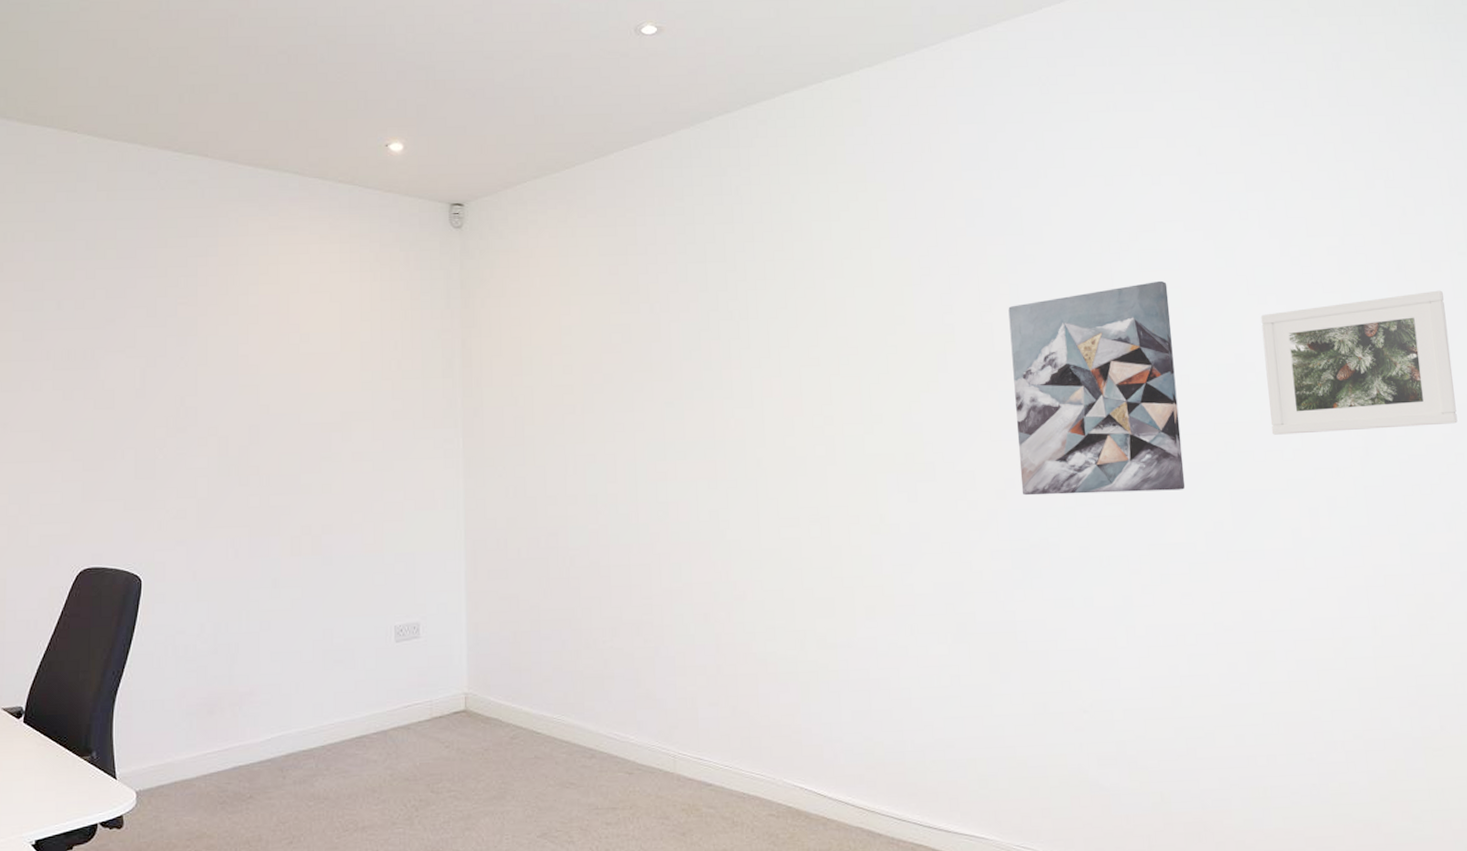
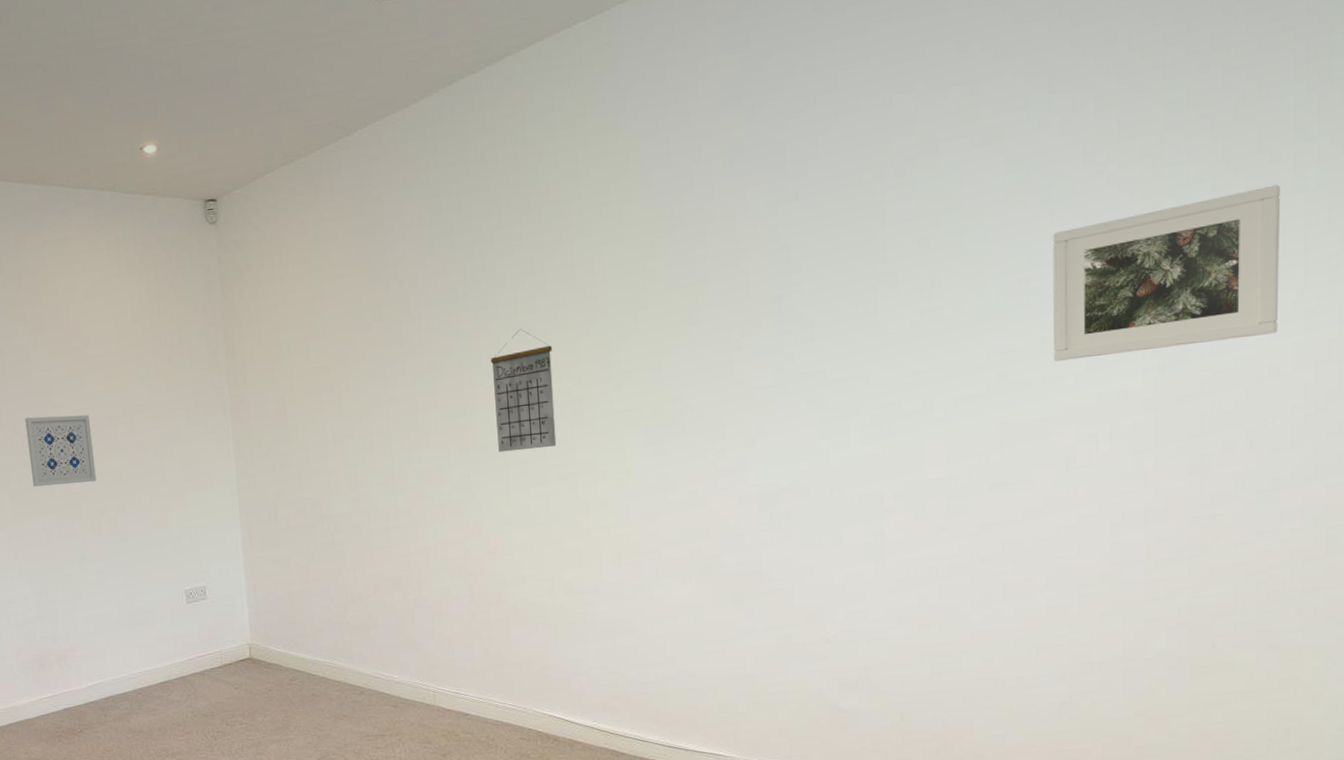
wall art: none [224,416,302,496] -> present [25,415,97,487]
calendar: none [742,362,809,490] -> present [490,328,557,453]
wall art: present [1008,280,1186,496] -> none [766,205,950,441]

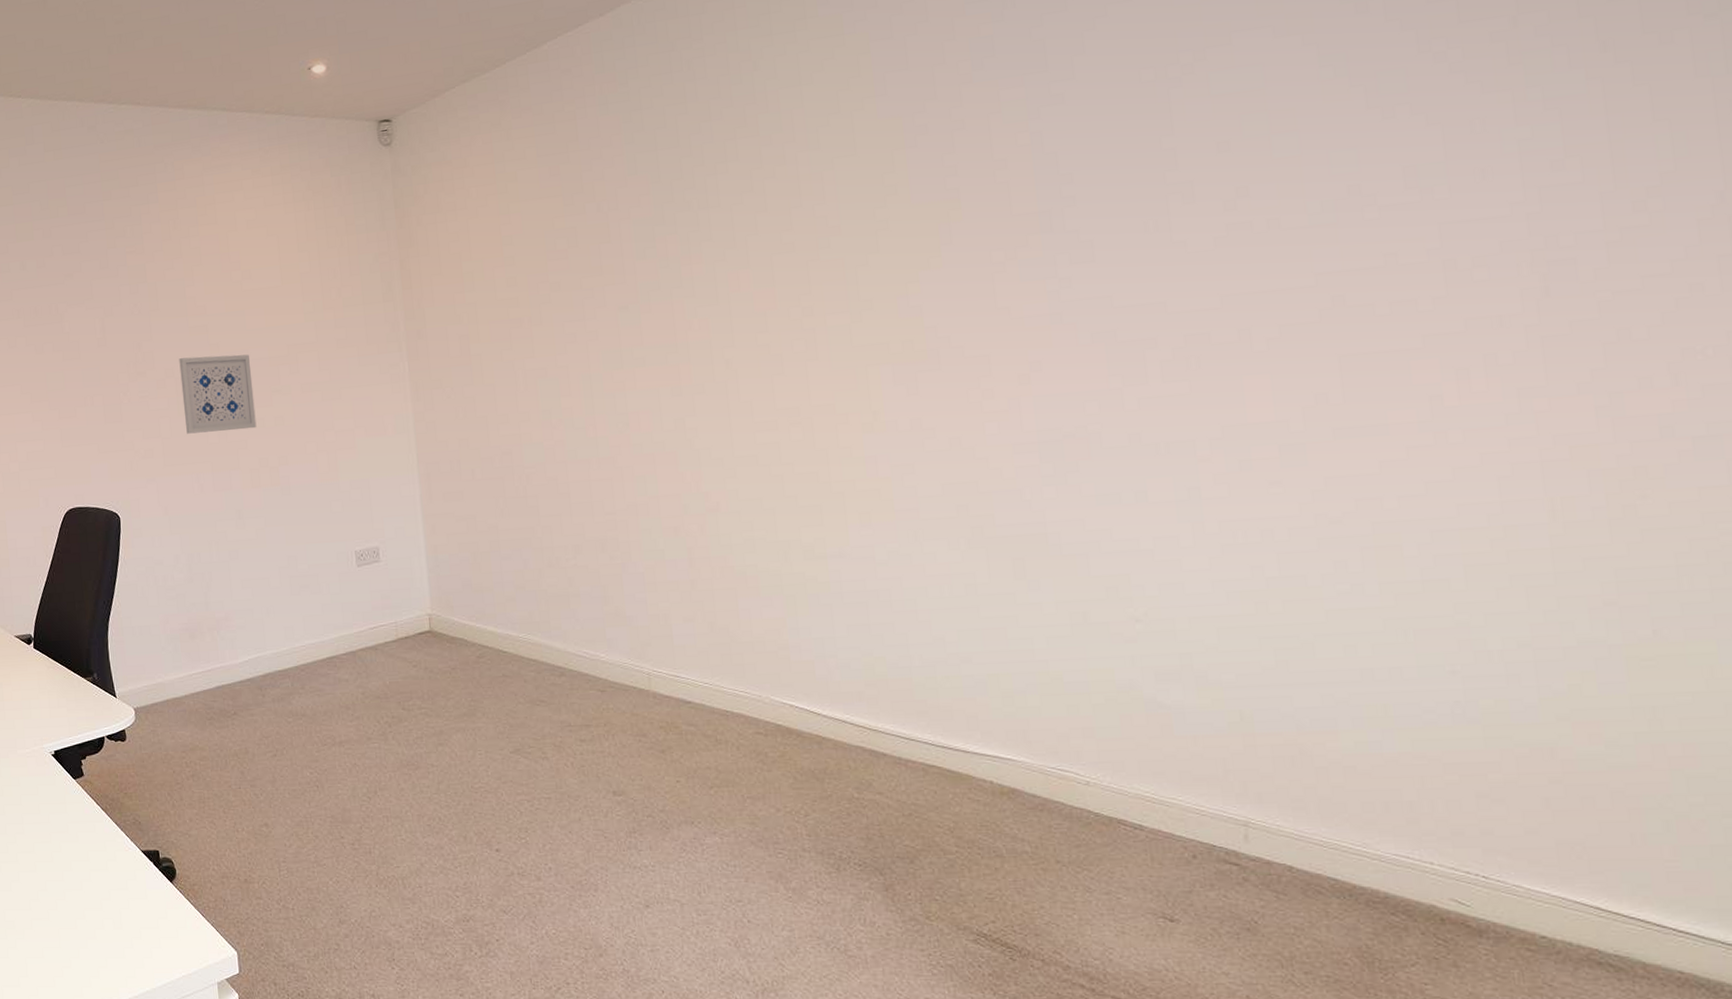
calendar: present [490,328,557,453] -> none [704,252,787,394]
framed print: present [1052,184,1280,361] -> none [1385,69,1695,282]

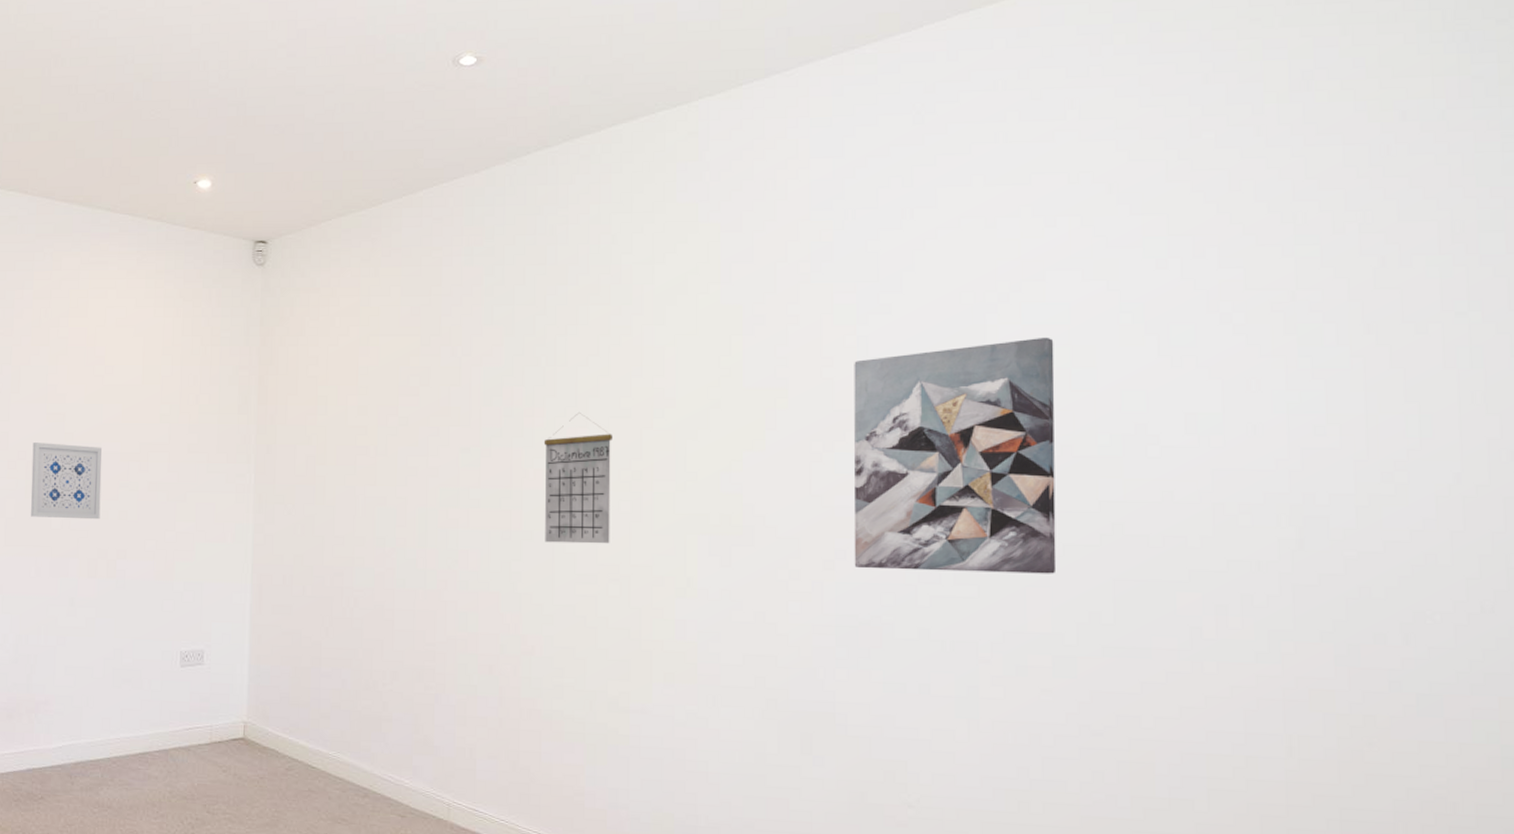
calendar: none [704,252,787,394] -> present [543,411,612,544]
wall art: none [1029,104,1274,379] -> present [853,337,1057,574]

